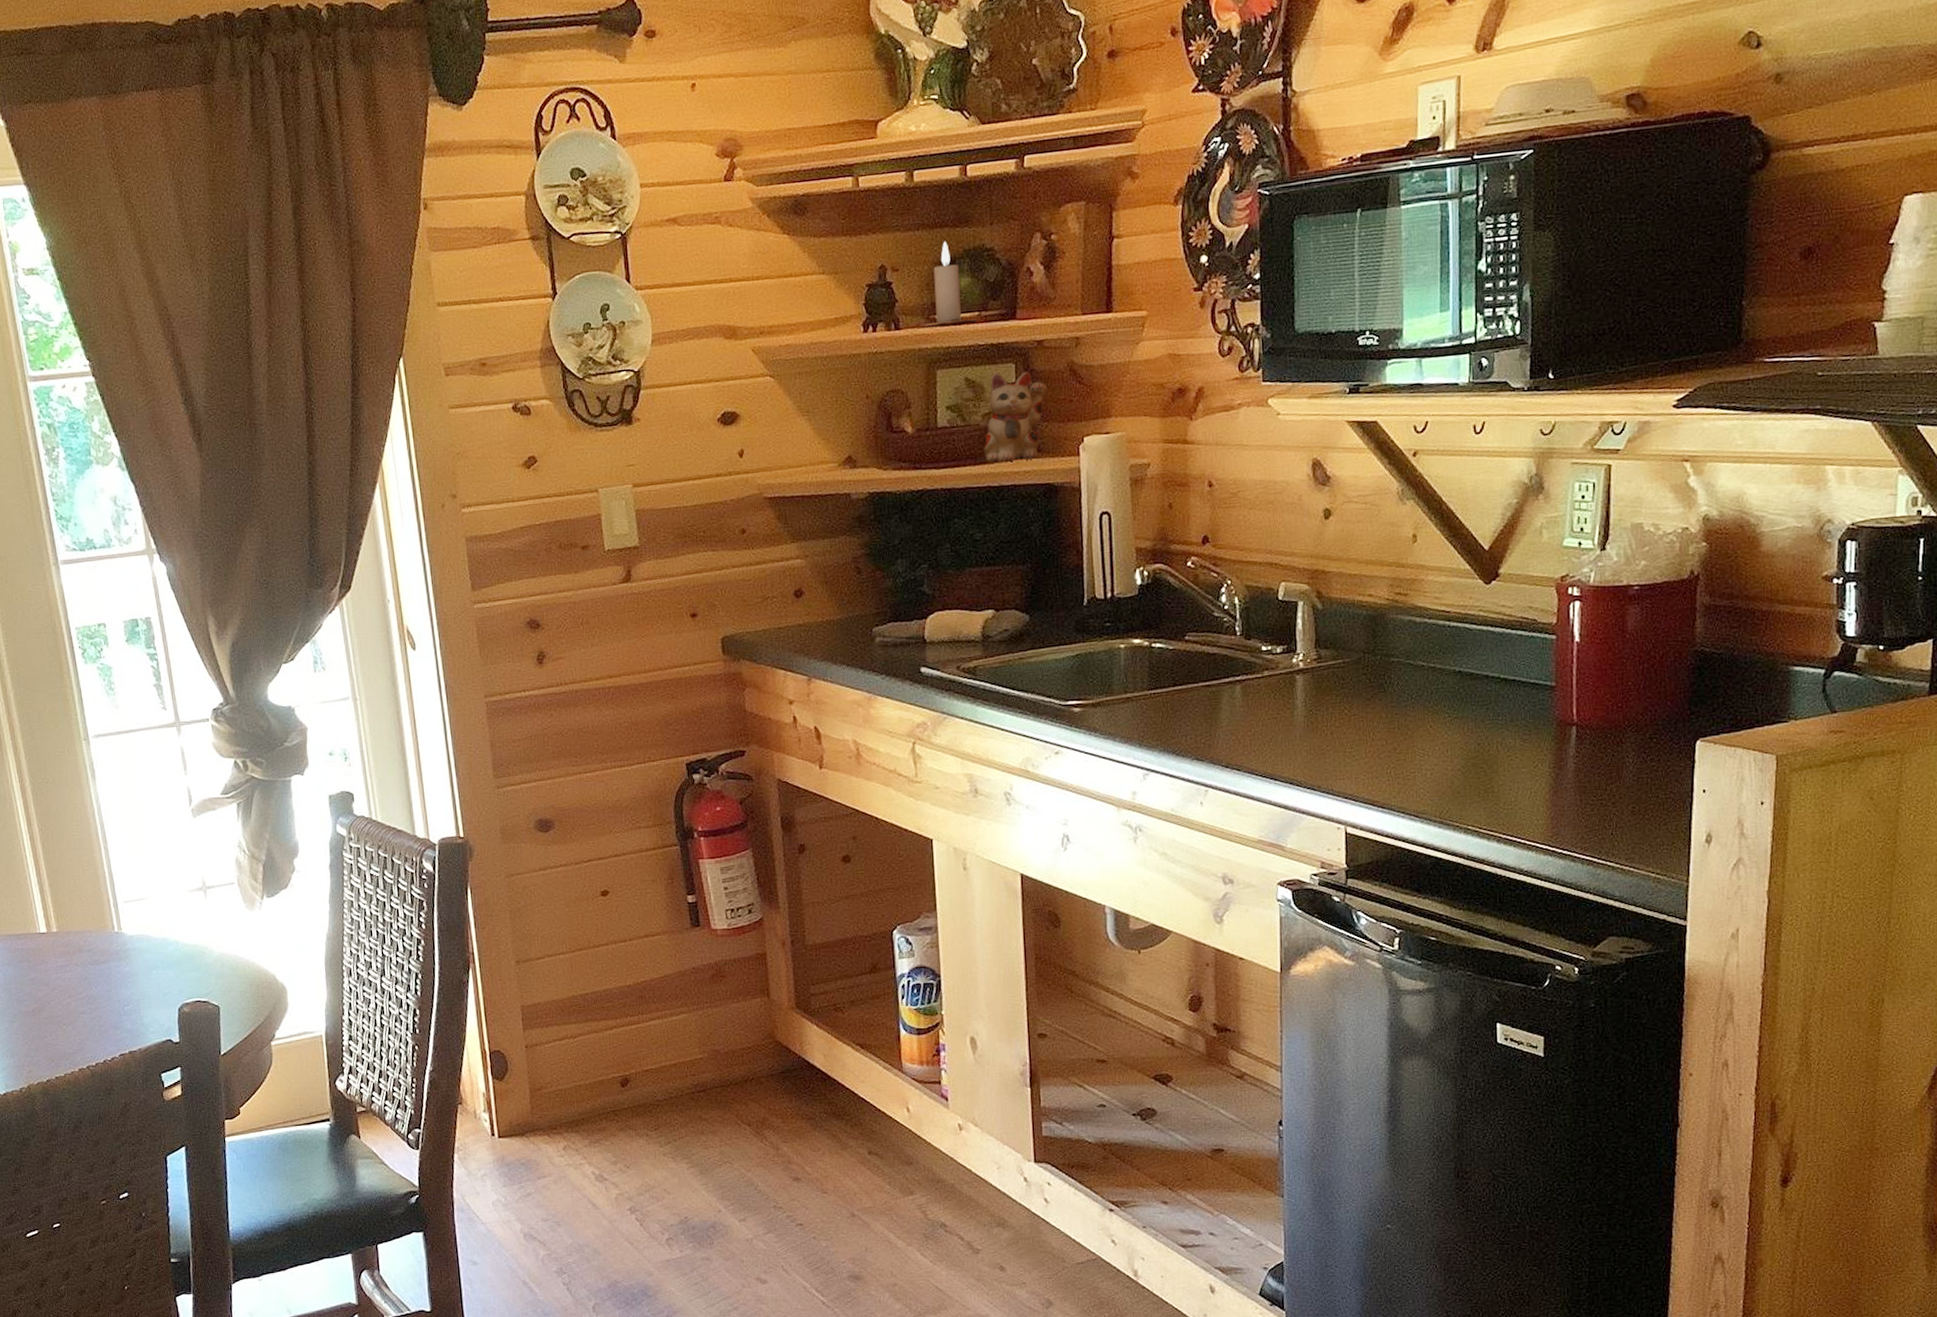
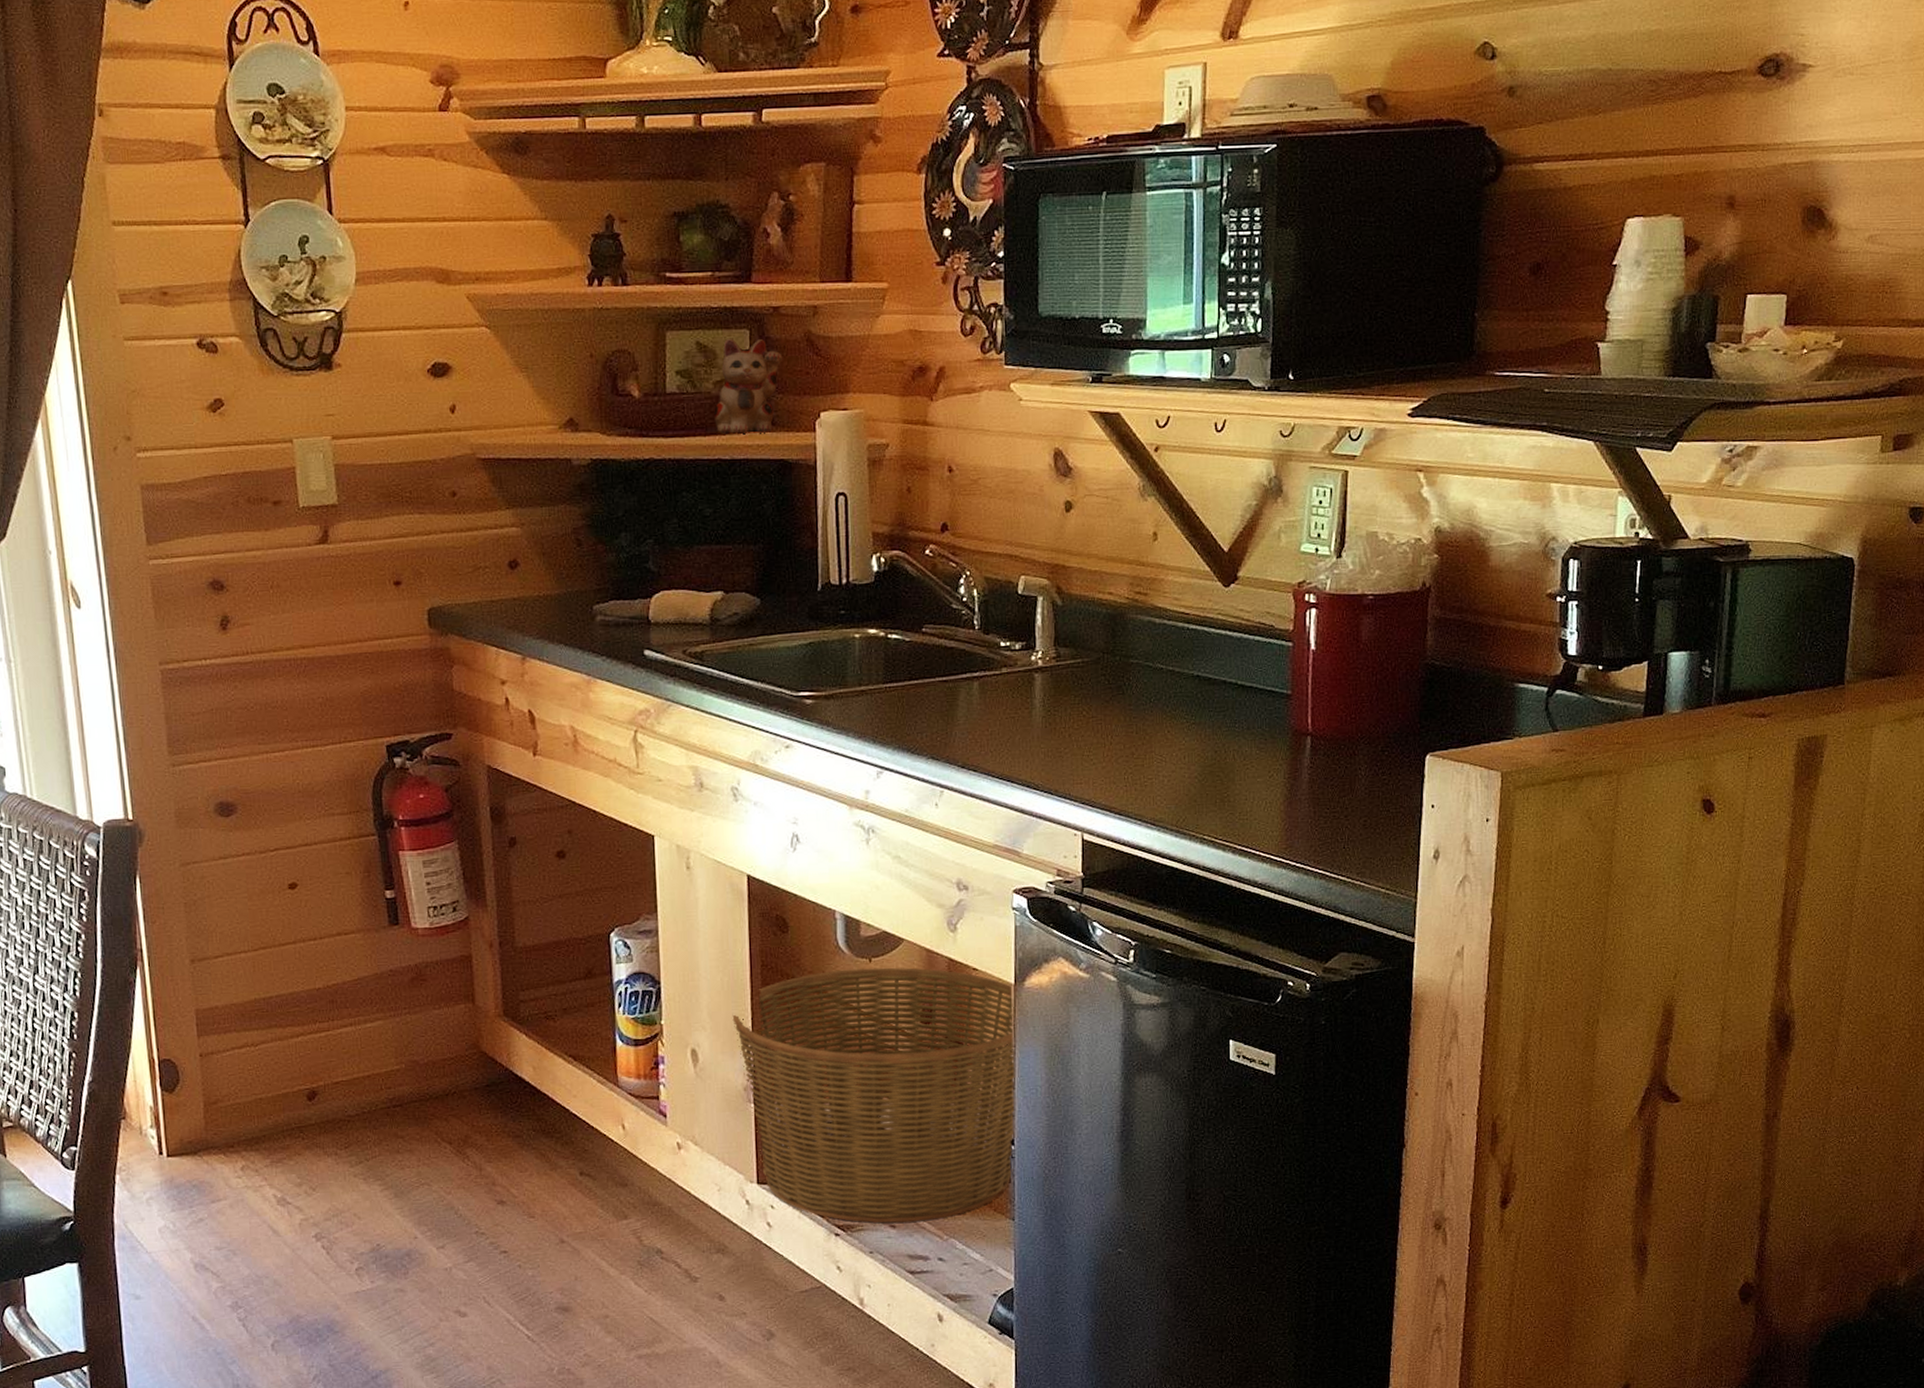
candle: present [921,241,978,329] -> none [650,193,711,286]
basket: none [1008,958,1283,1200] -> present [732,967,1015,1223]

